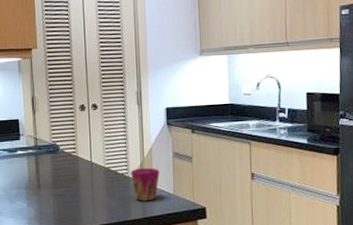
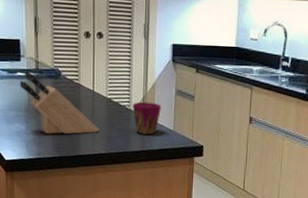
knife block: none [20,147,99,209] -> present [19,69,99,134]

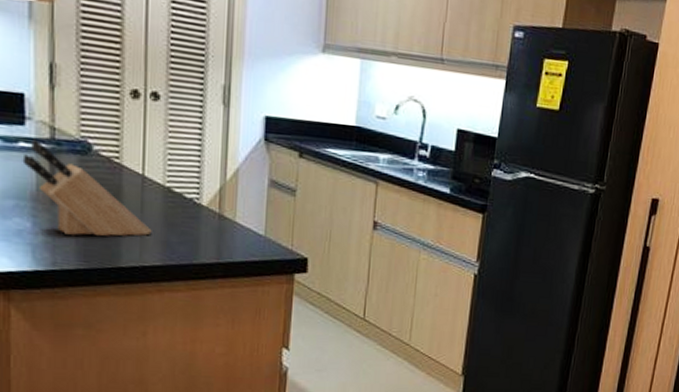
cup: present [132,101,161,135] -> none [204,194,247,241]

